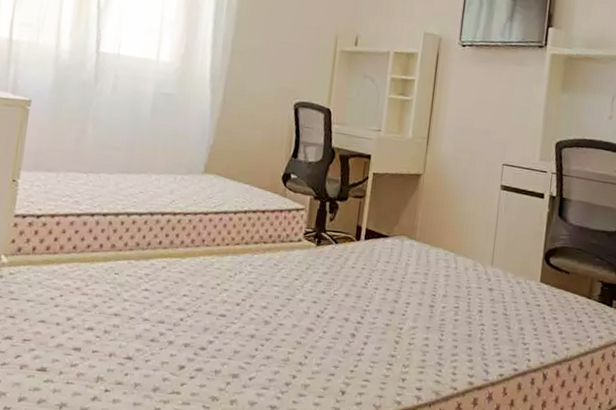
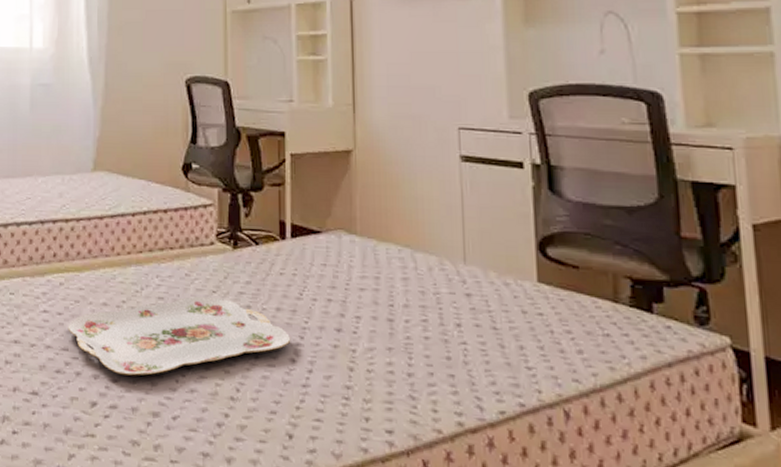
serving tray: none [165,282,354,345] -> present [68,296,291,376]

